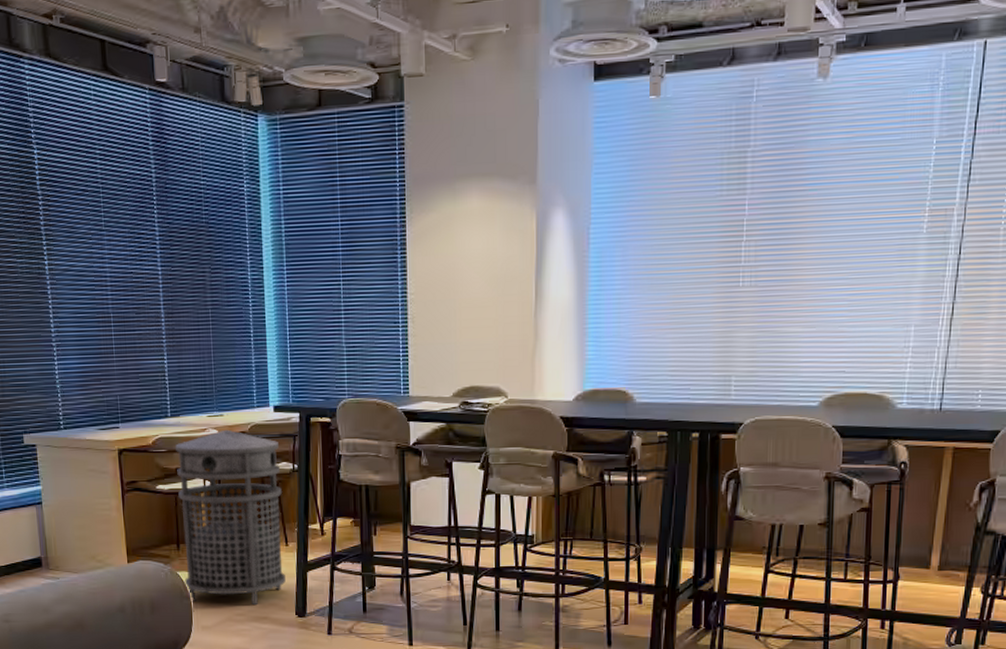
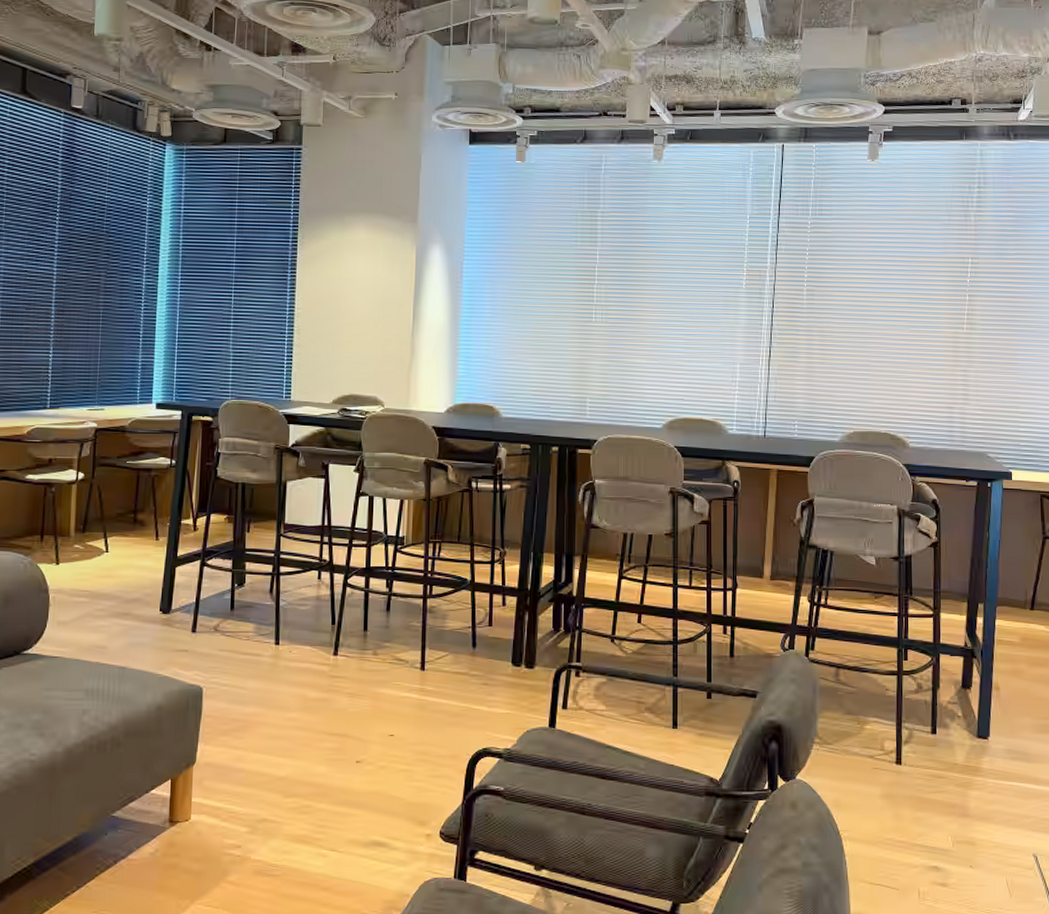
trash can: present [175,429,286,606] -> none [44,423,158,601]

